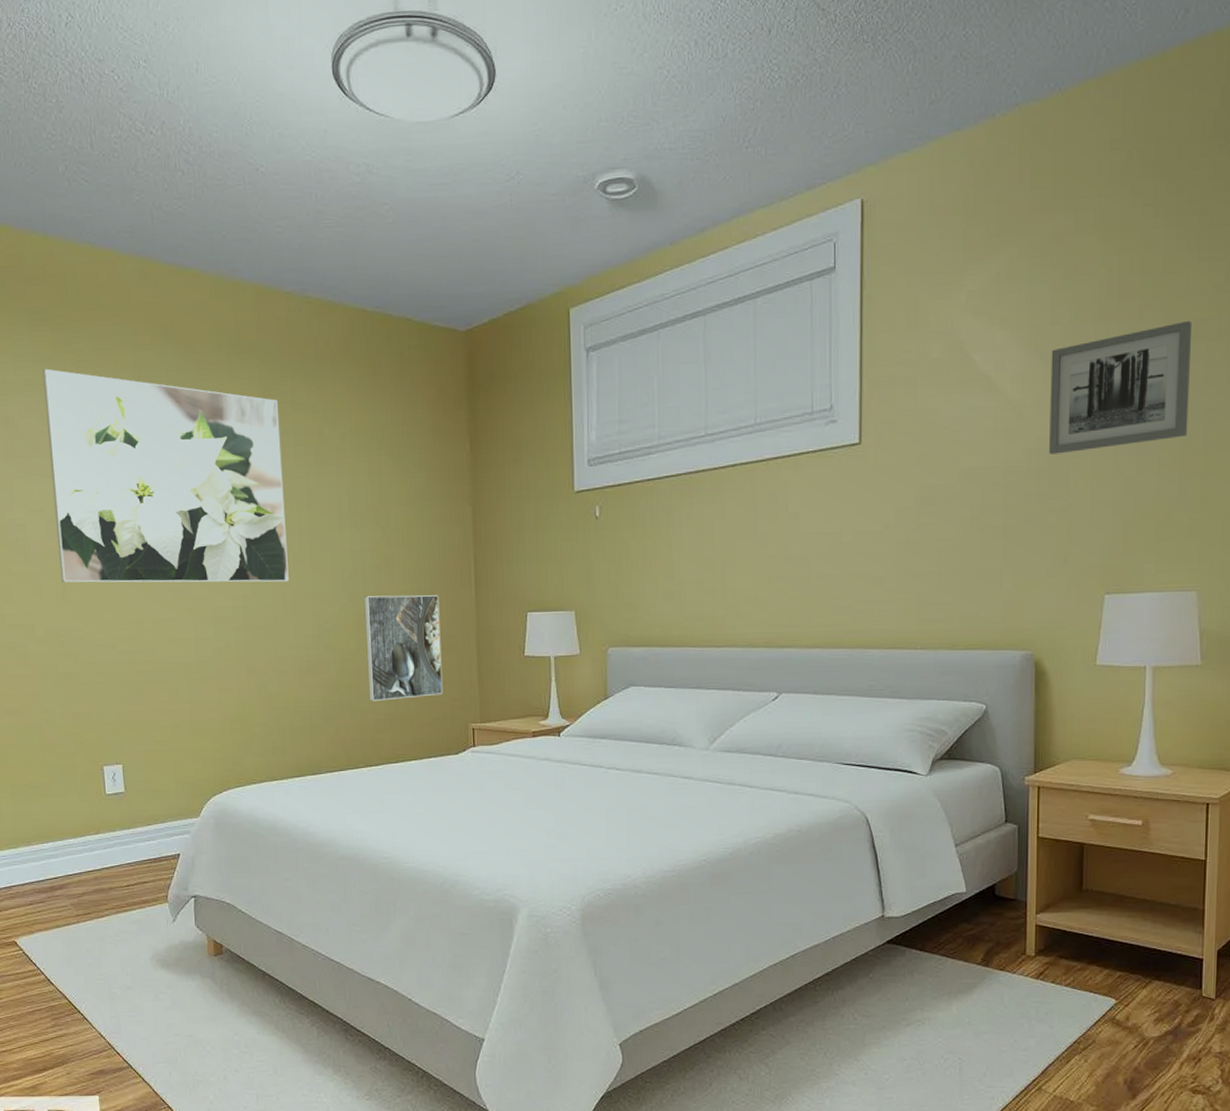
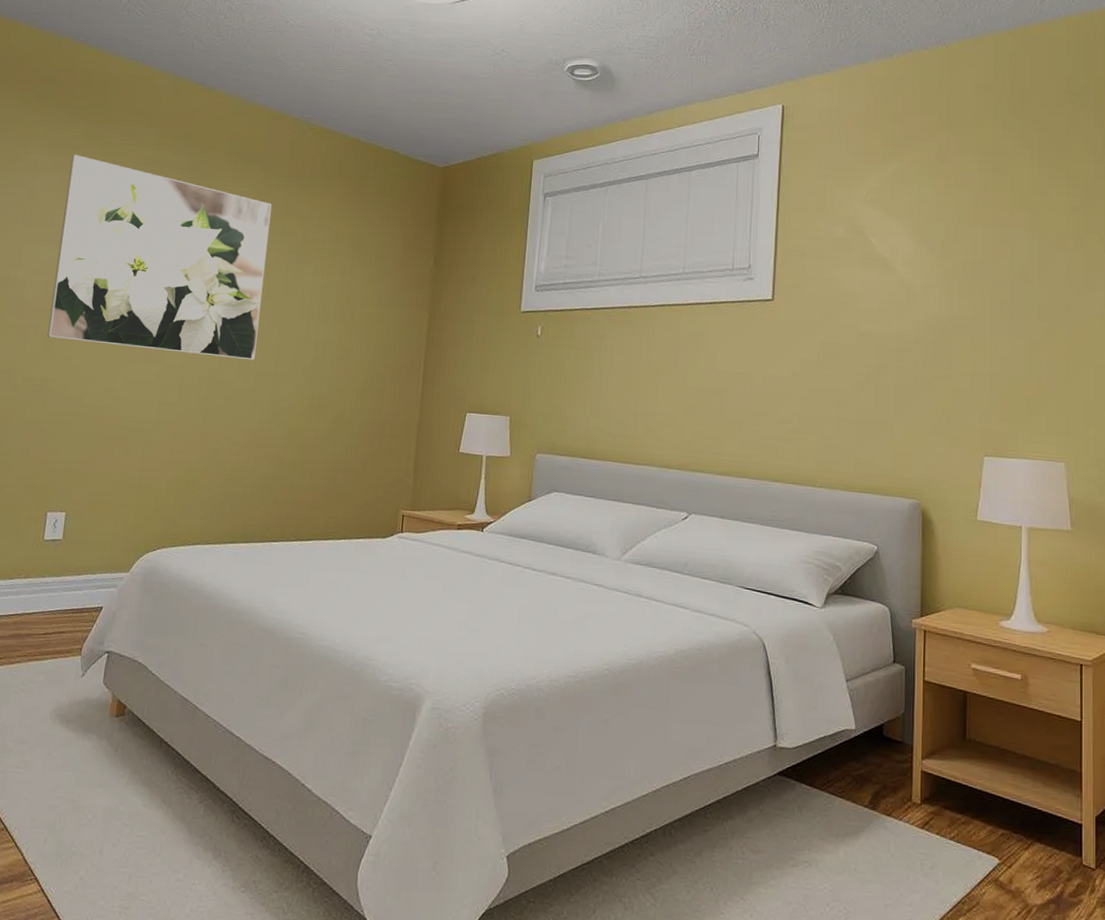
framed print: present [363,595,443,701] -> none [310,381,388,480]
wall art: present [1049,320,1193,454] -> none [935,232,1055,329]

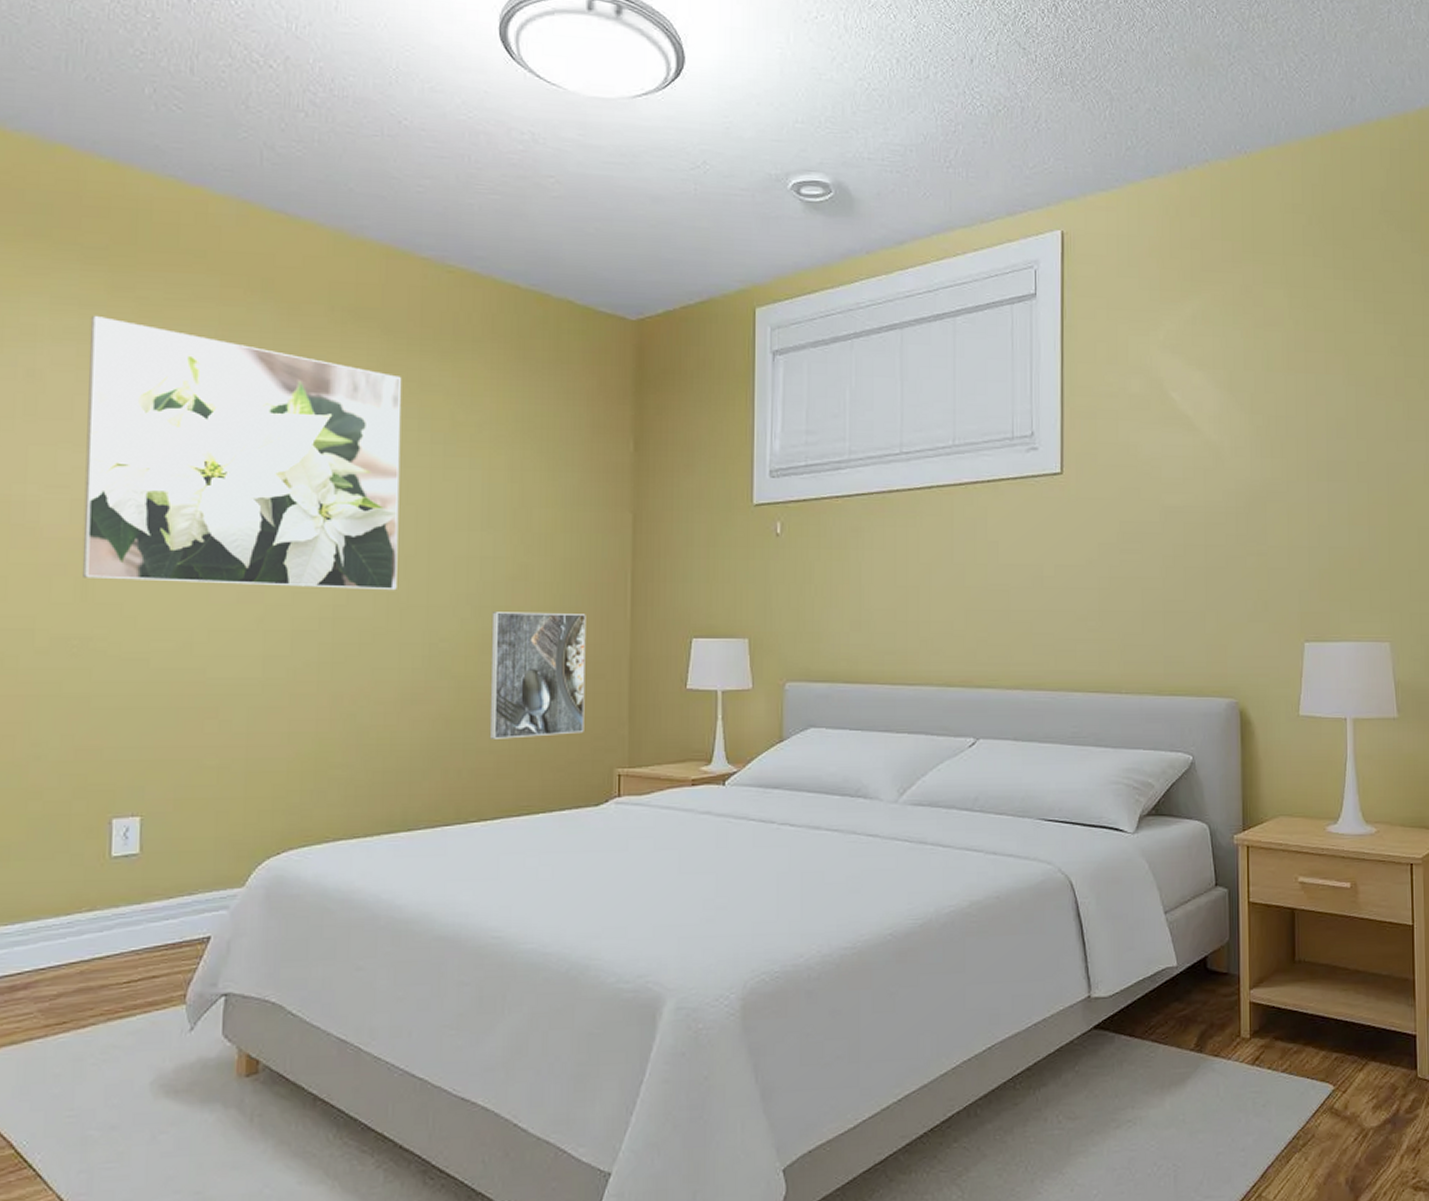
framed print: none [310,381,388,480] -> present [489,612,586,739]

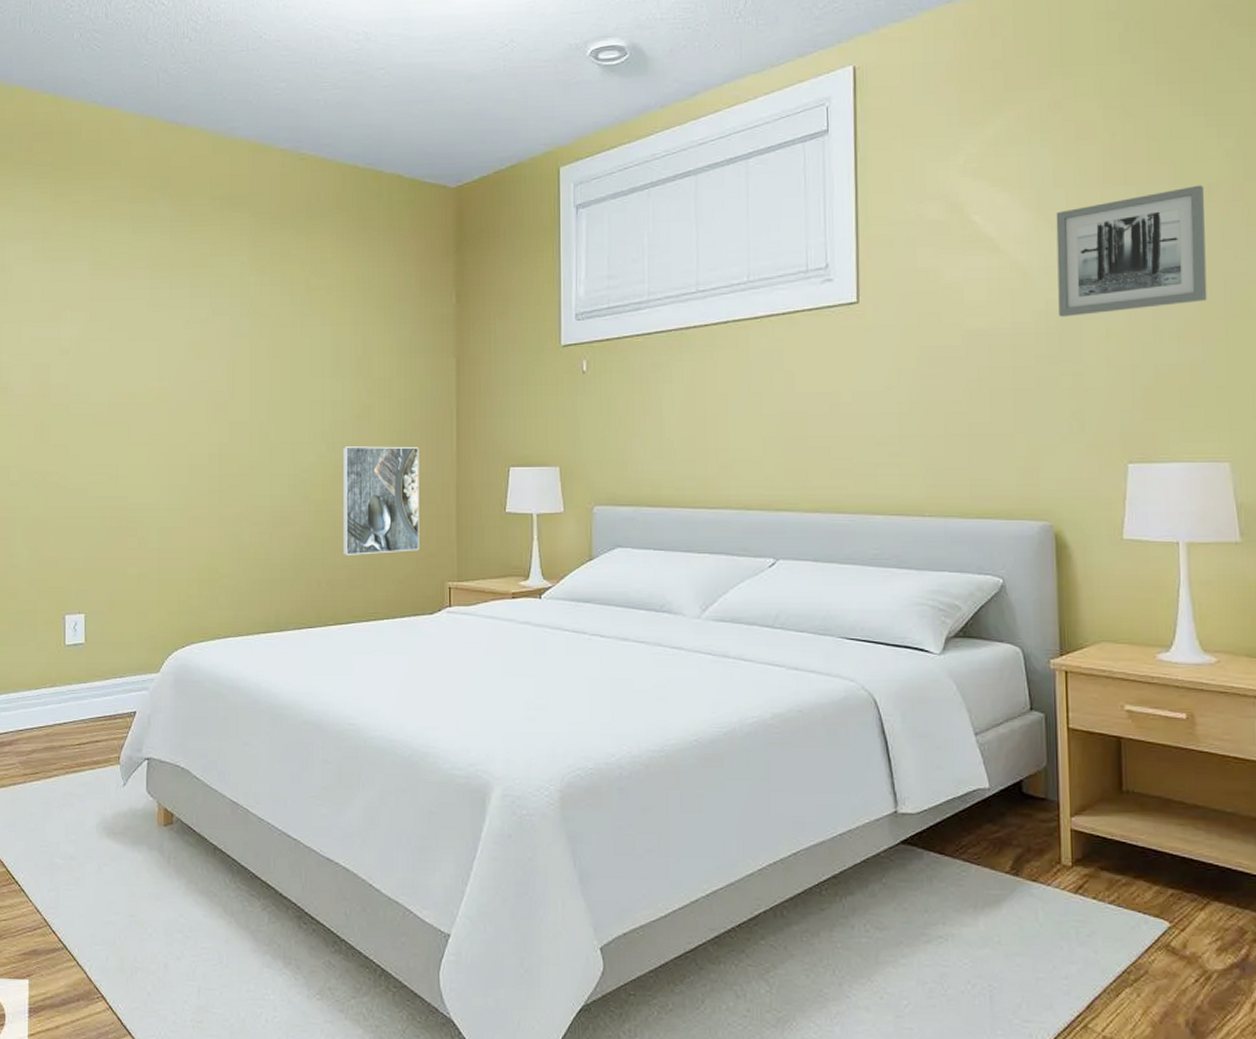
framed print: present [82,315,402,591] -> none [40,218,267,431]
wall art: none [1245,378,1374,498] -> present [1056,185,1207,317]

